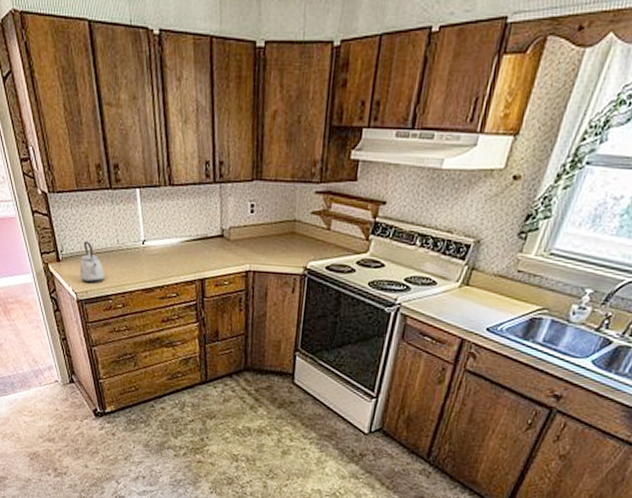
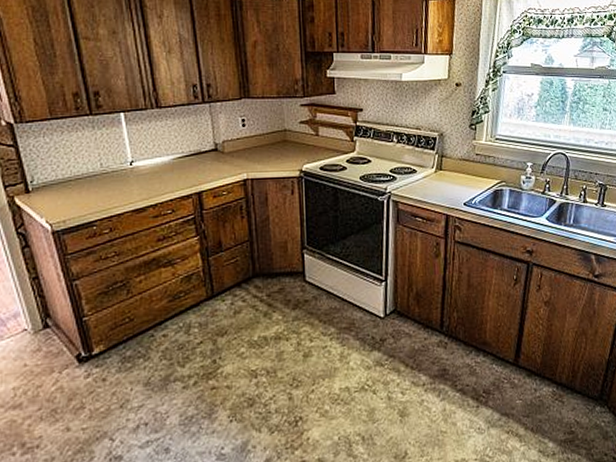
kettle: present [79,241,104,283] -> none [55,168,86,212]

